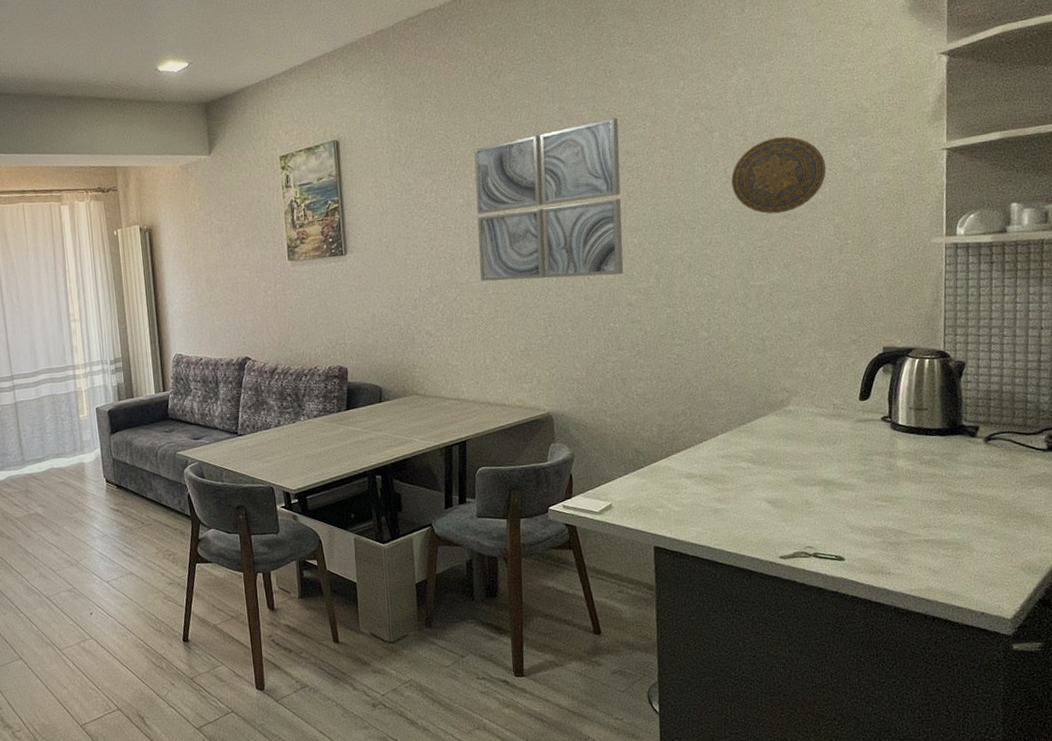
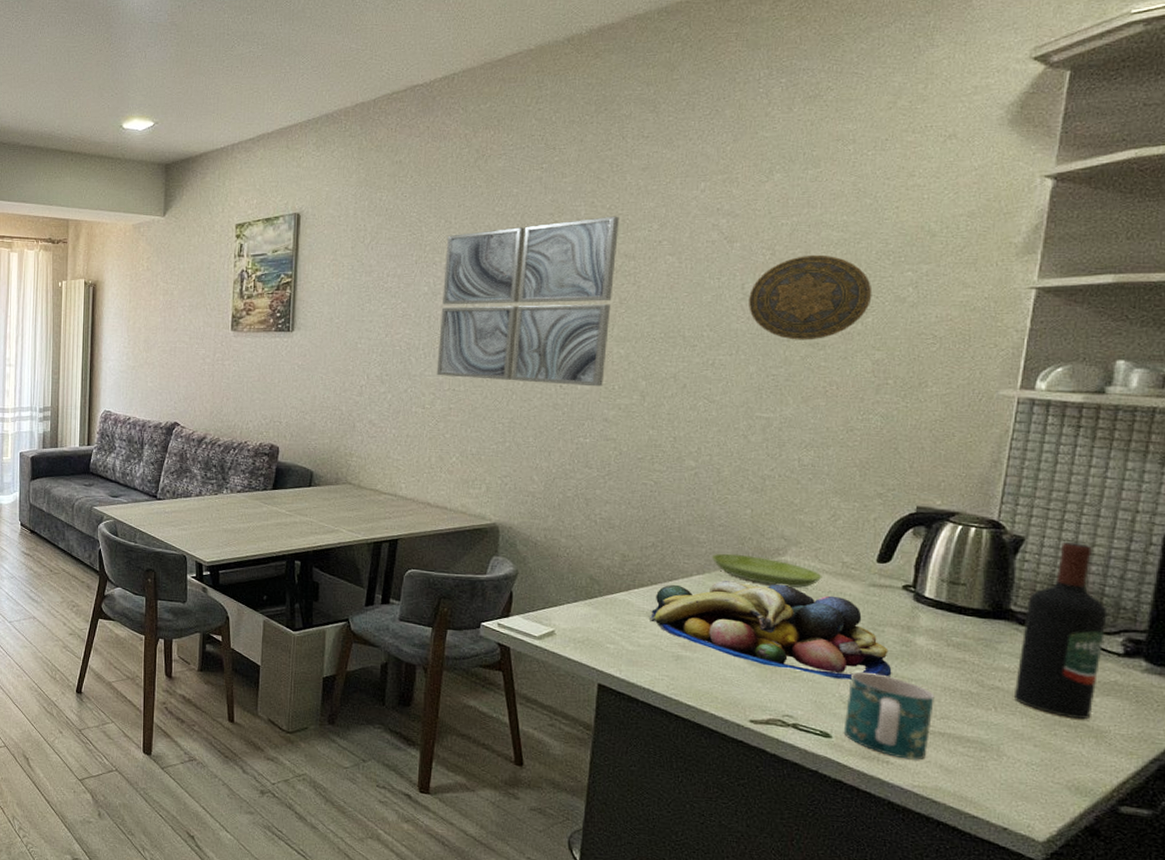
fruit bowl: none [688,431,883,508] -> present [650,580,892,680]
saucer: none [731,409,820,434] -> present [711,553,822,588]
mug: none [852,497,918,568] -> present [843,671,935,760]
wine bottle: none [974,360,1032,510] -> present [1013,541,1108,719]

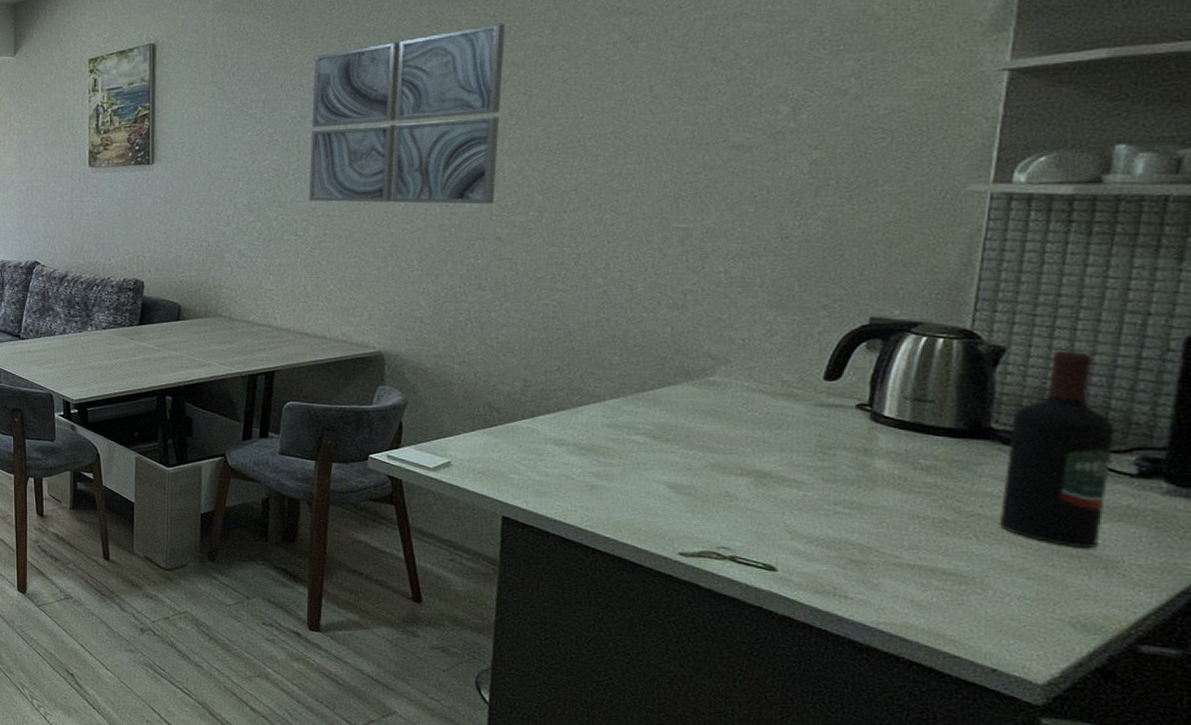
fruit bowl: present [650,580,892,680] -> none [558,404,847,508]
saucer: present [711,553,822,588] -> none [626,375,759,410]
decorative plate: present [749,254,873,340] -> none [659,48,806,143]
mug: present [843,671,935,760] -> none [791,499,901,595]

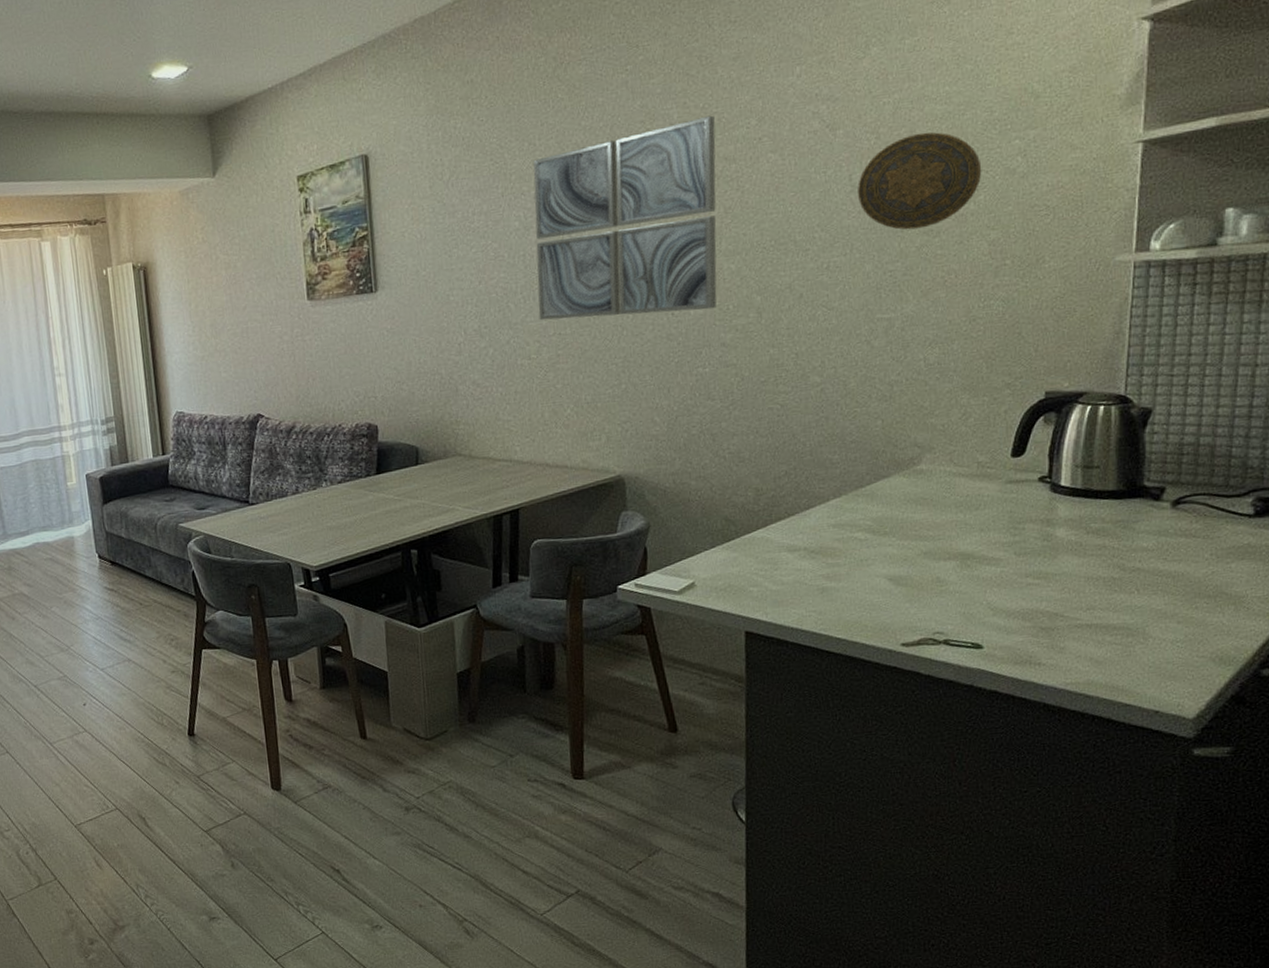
decorative plate: none [659,48,806,143] -> present [858,132,982,230]
wine bottle: present [998,350,1115,548] -> none [1154,405,1236,588]

